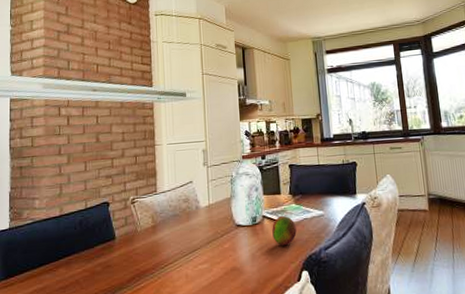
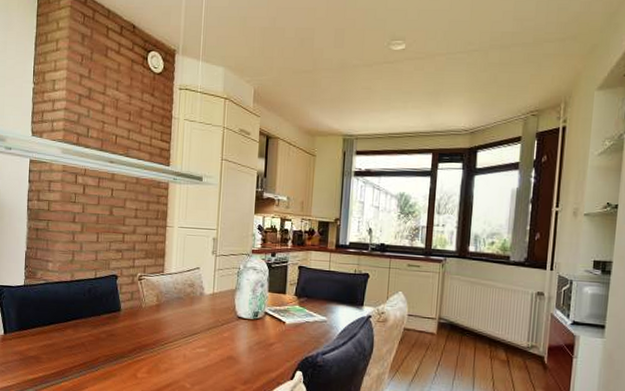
fruit: present [272,216,297,246] -> none [272,315,297,345]

